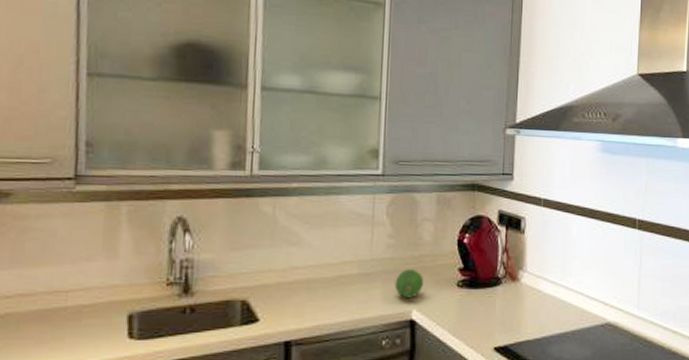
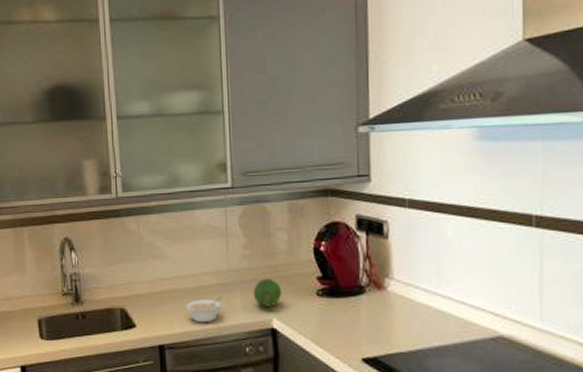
legume: none [320,287,363,316] -> present [185,296,223,323]

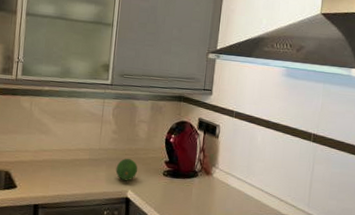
legume: present [185,296,223,323] -> none [61,169,92,189]

